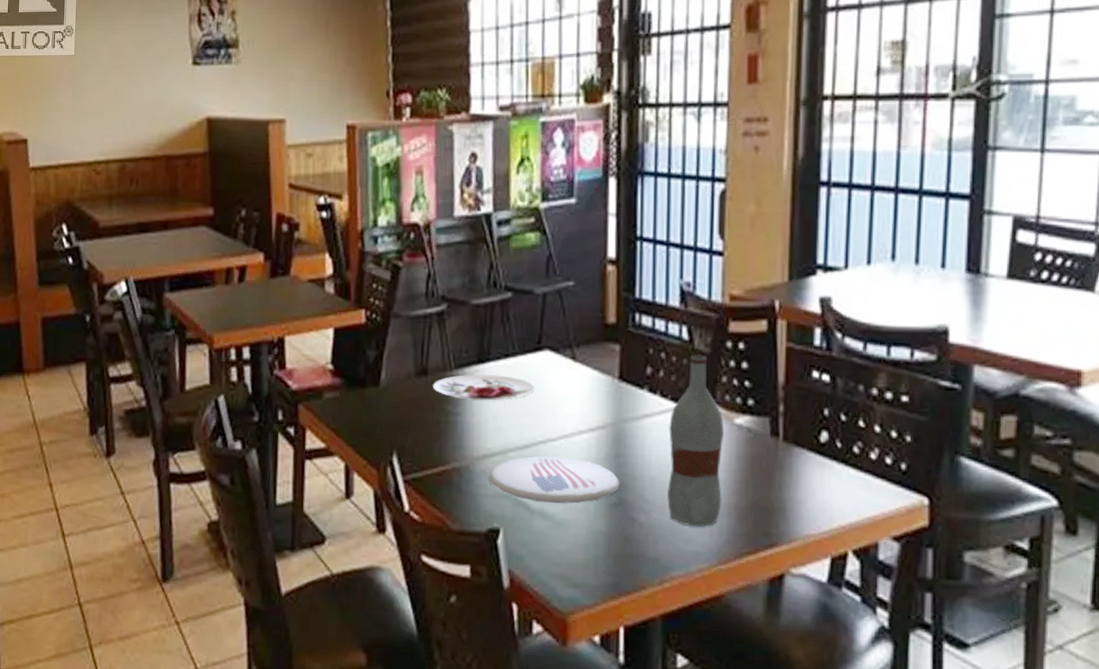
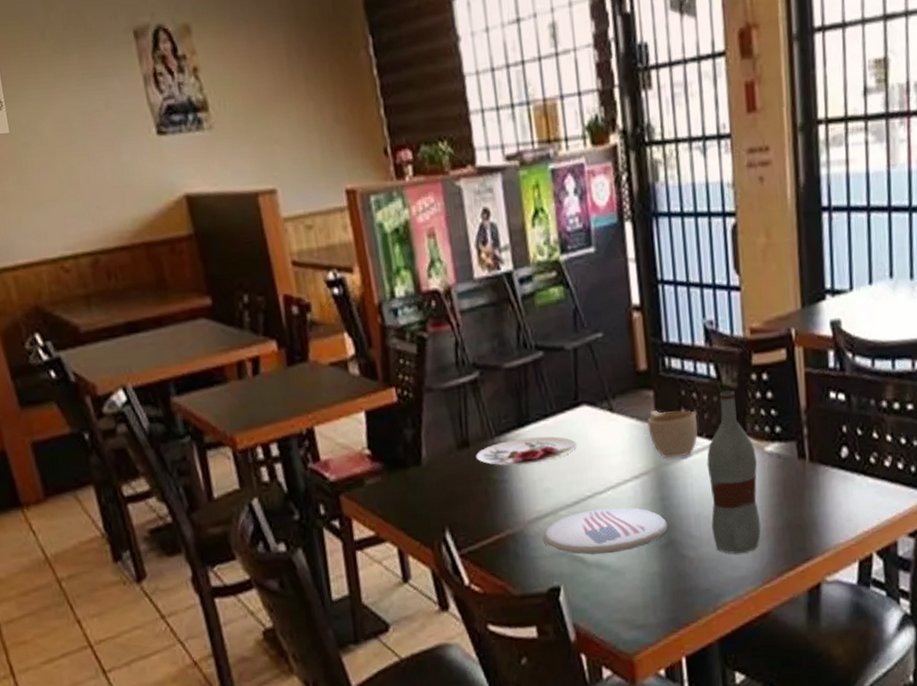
cup: none [610,364,664,417] -> present [647,409,698,459]

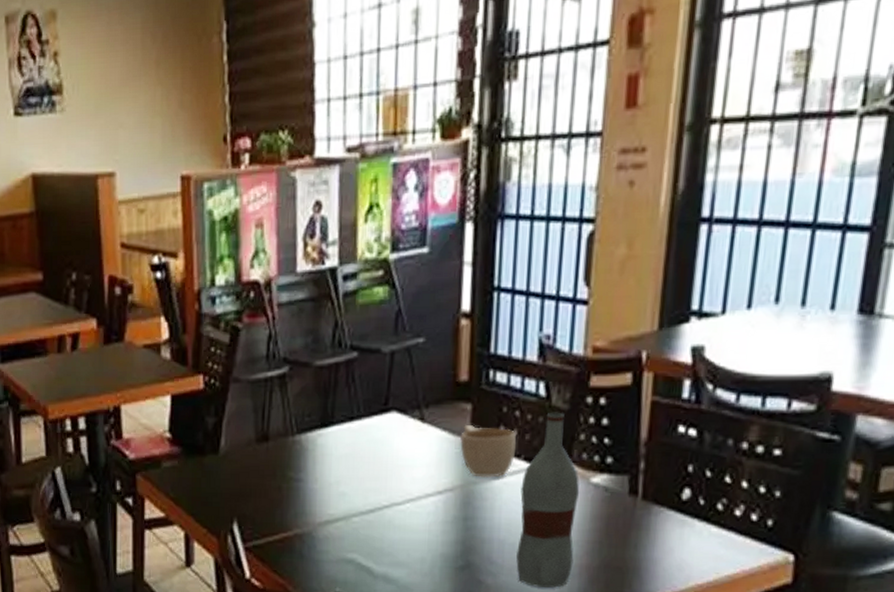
plate: present [475,436,578,466] -> none [273,439,381,466]
plate: present [542,507,668,555] -> none [330,520,468,568]

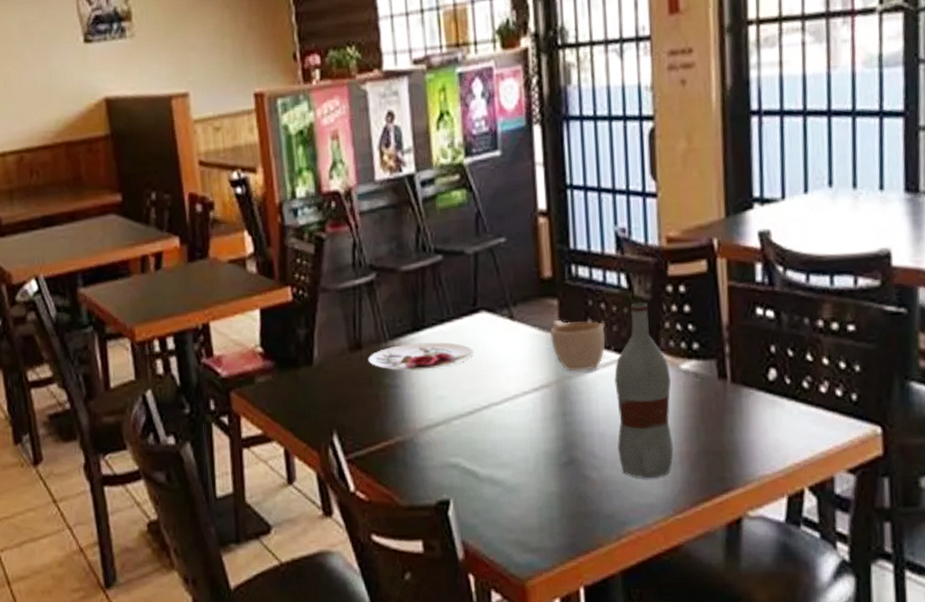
plate: none [273,439,381,466] -> present [368,342,474,371]

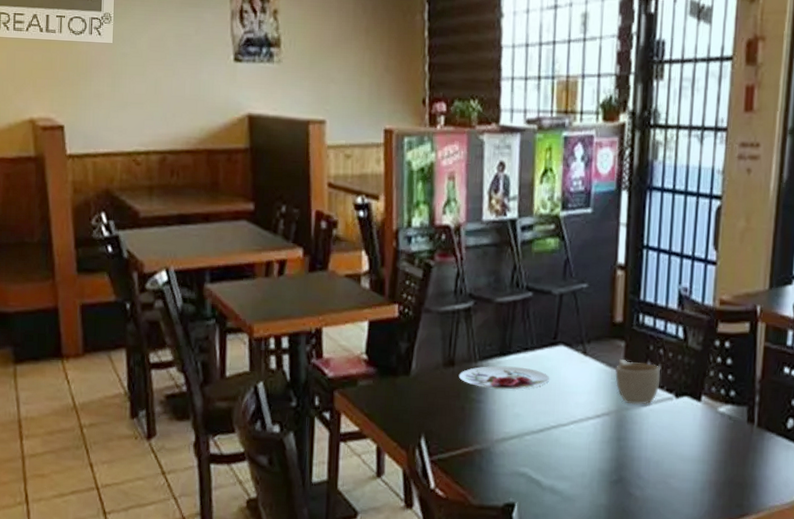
bottle: present [614,302,674,478] -> none [659,351,710,500]

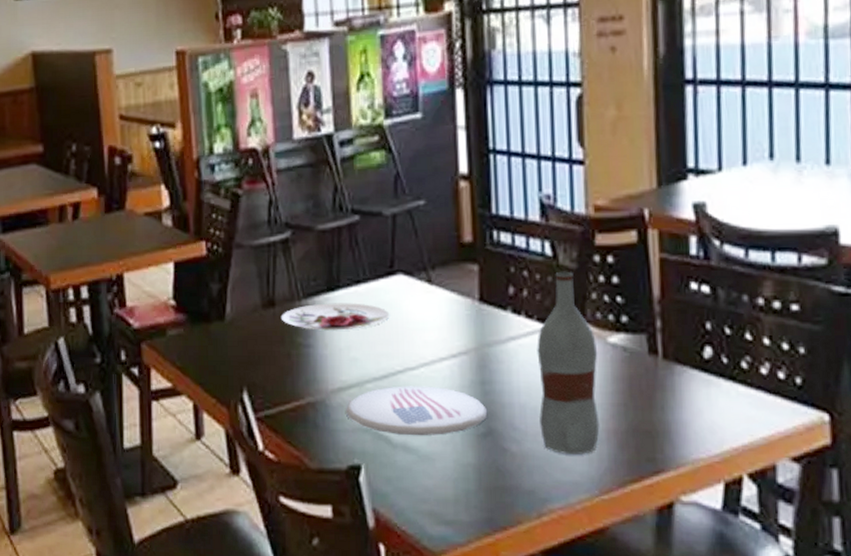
plate: none [506,439,621,481] -> present [345,386,488,436]
cup: present [615,359,661,405] -> none [470,285,528,339]
bottle: none [659,351,710,500] -> present [537,271,600,454]

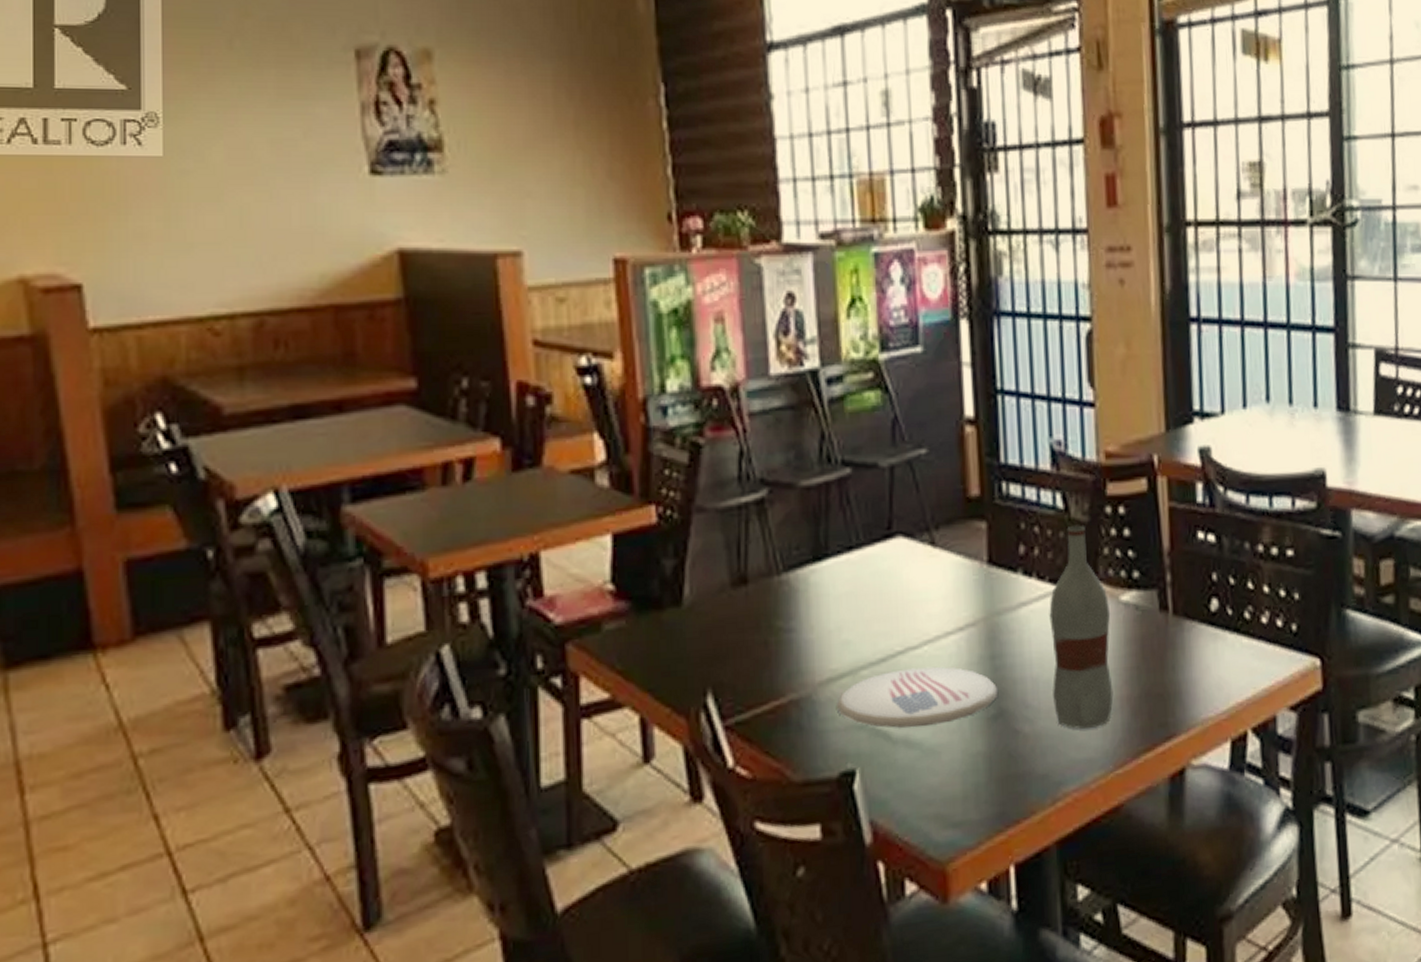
plate: present [281,303,390,331] -> none [755,573,888,610]

